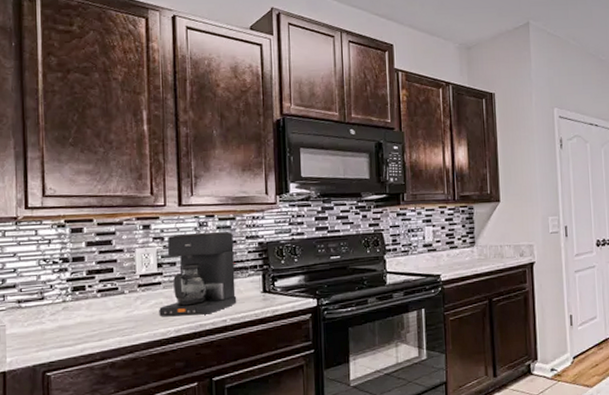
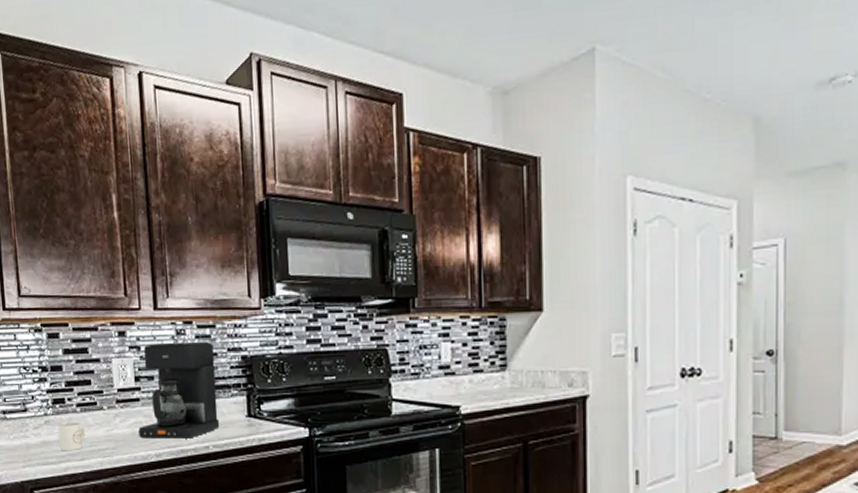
mug: none [75,306,105,334] -> present [57,422,85,452]

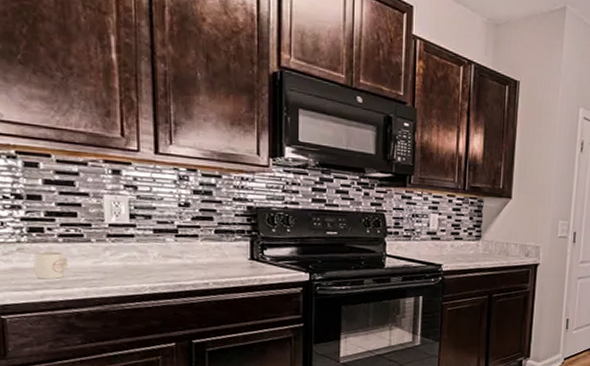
coffee maker: present [138,342,220,439] -> none [132,185,221,275]

